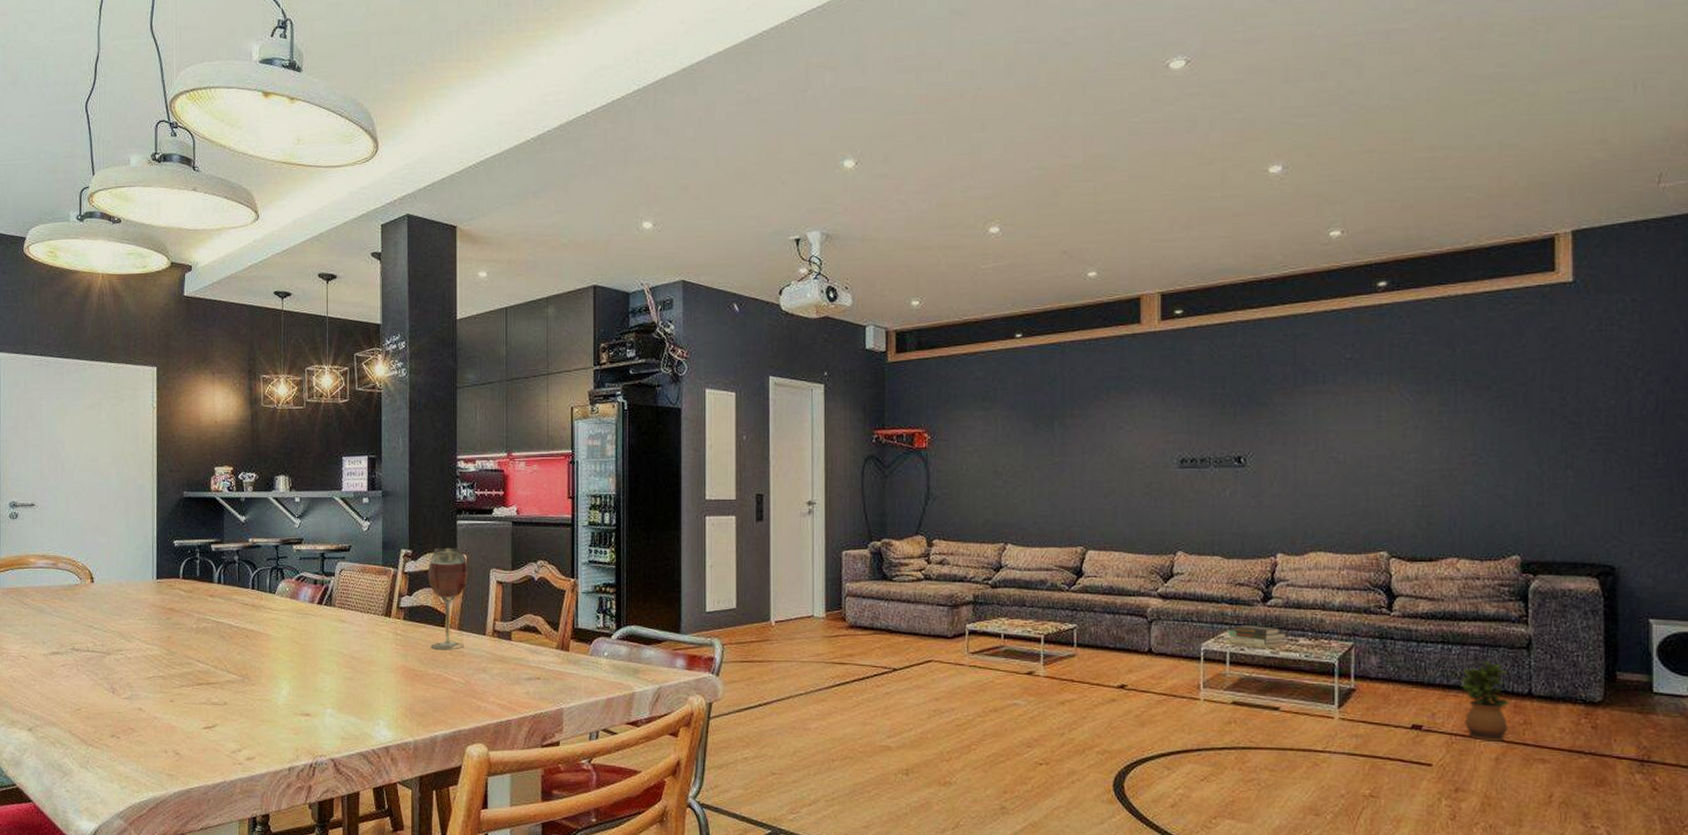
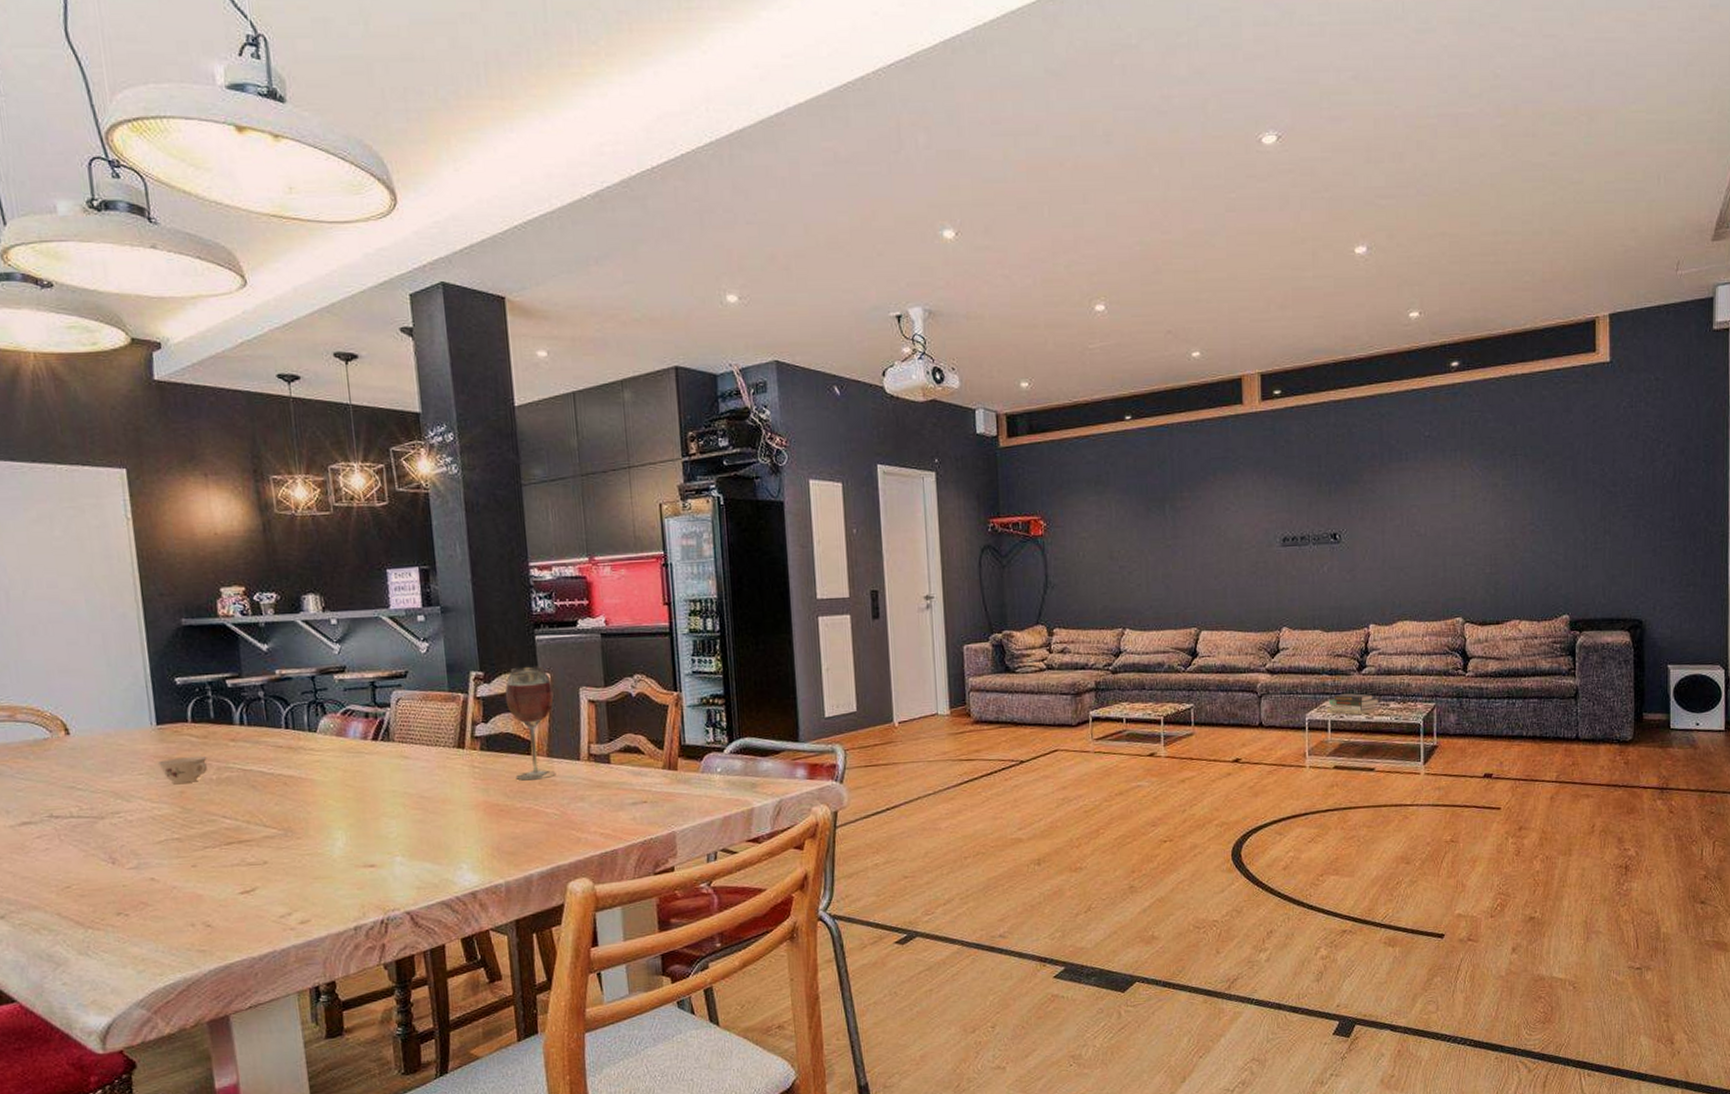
teacup: none [154,608,191,630] -> present [157,756,207,785]
potted plant: present [1459,660,1510,742] -> none [1521,711,1562,783]

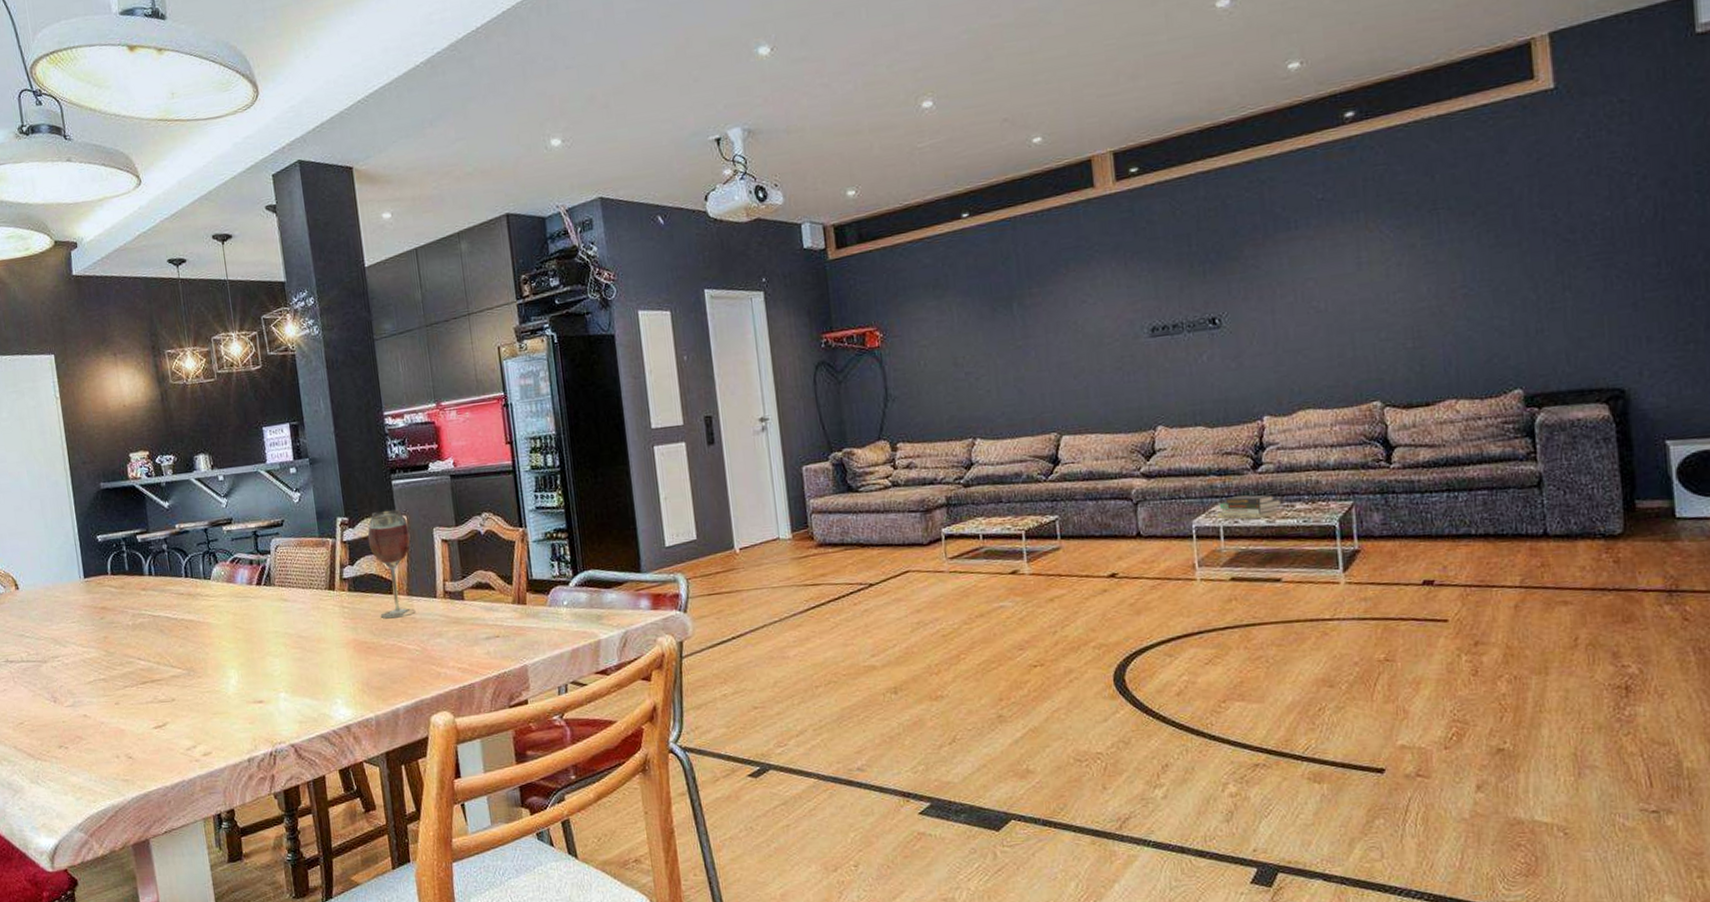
teacup: present [157,756,207,785] -> none [85,605,125,631]

